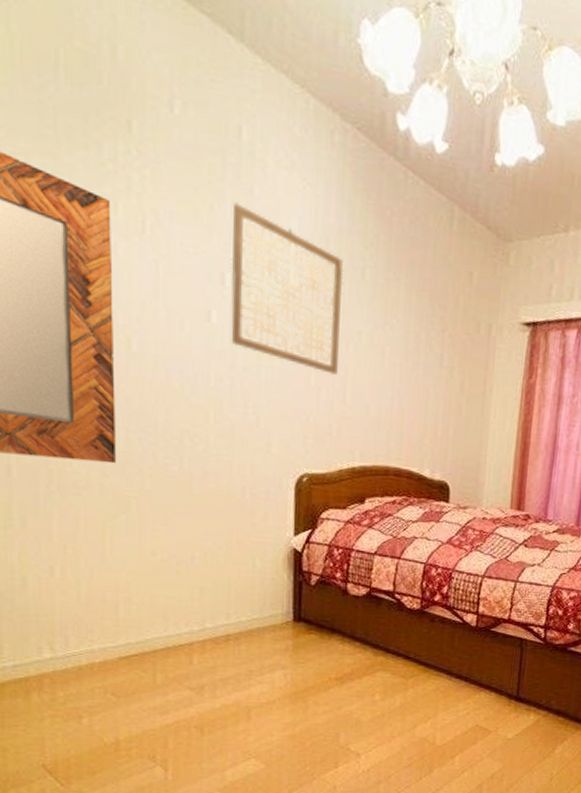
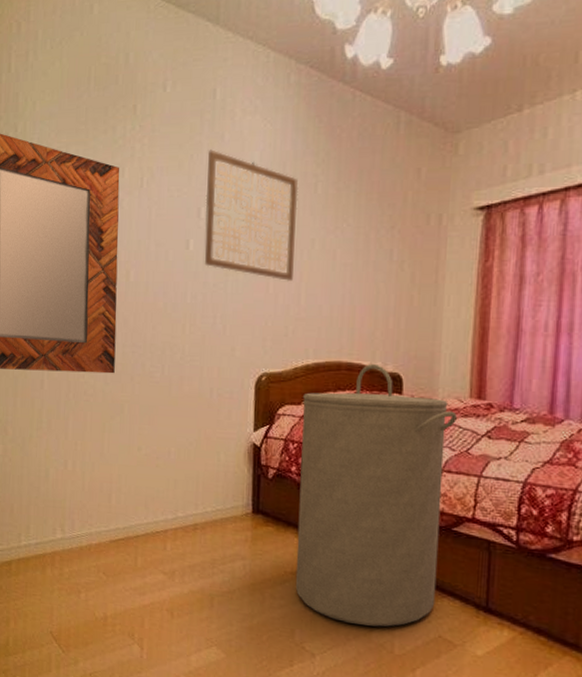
laundry hamper: none [340,470,498,722] -> present [295,363,457,627]

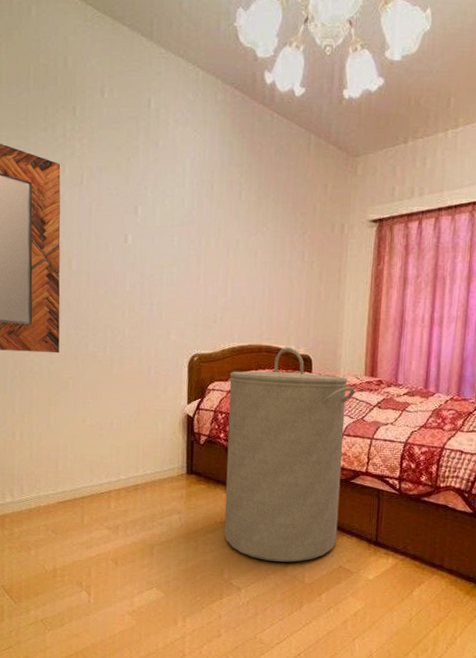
wall art: present [204,149,299,281] -> none [141,154,225,275]

